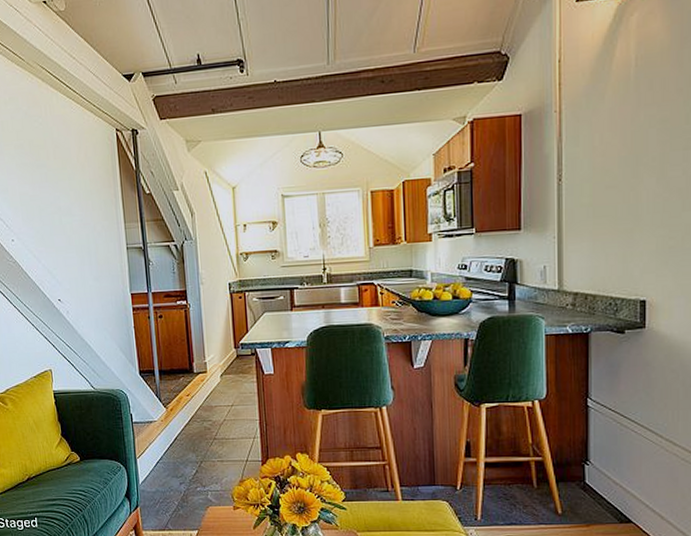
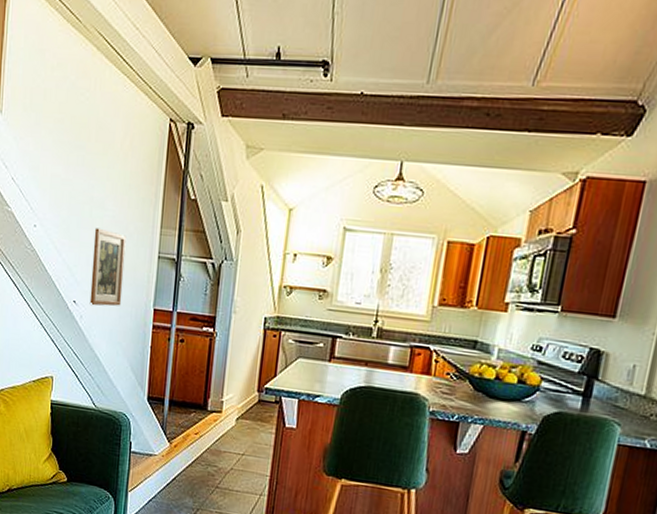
picture frame: none [66,232,102,301] -> present [89,227,127,307]

